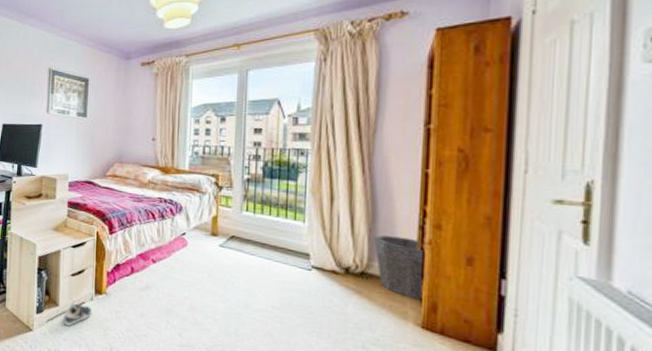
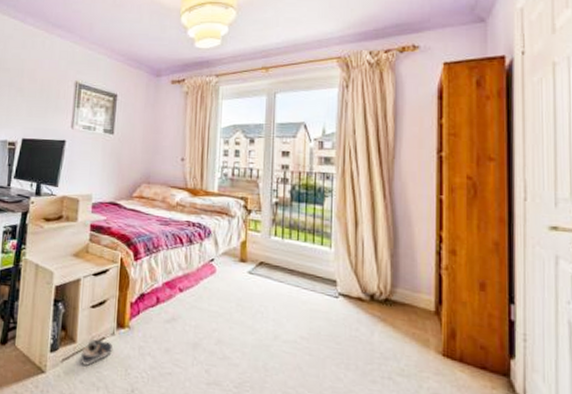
waste bin: present [374,235,423,300] -> none [396,261,442,326]

